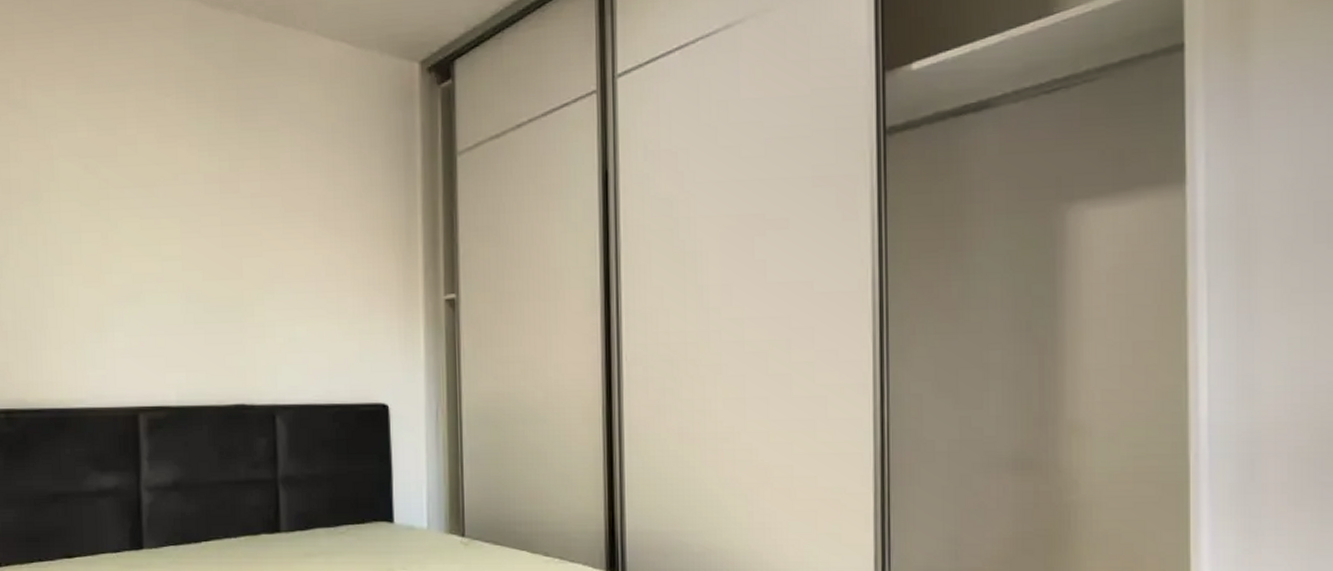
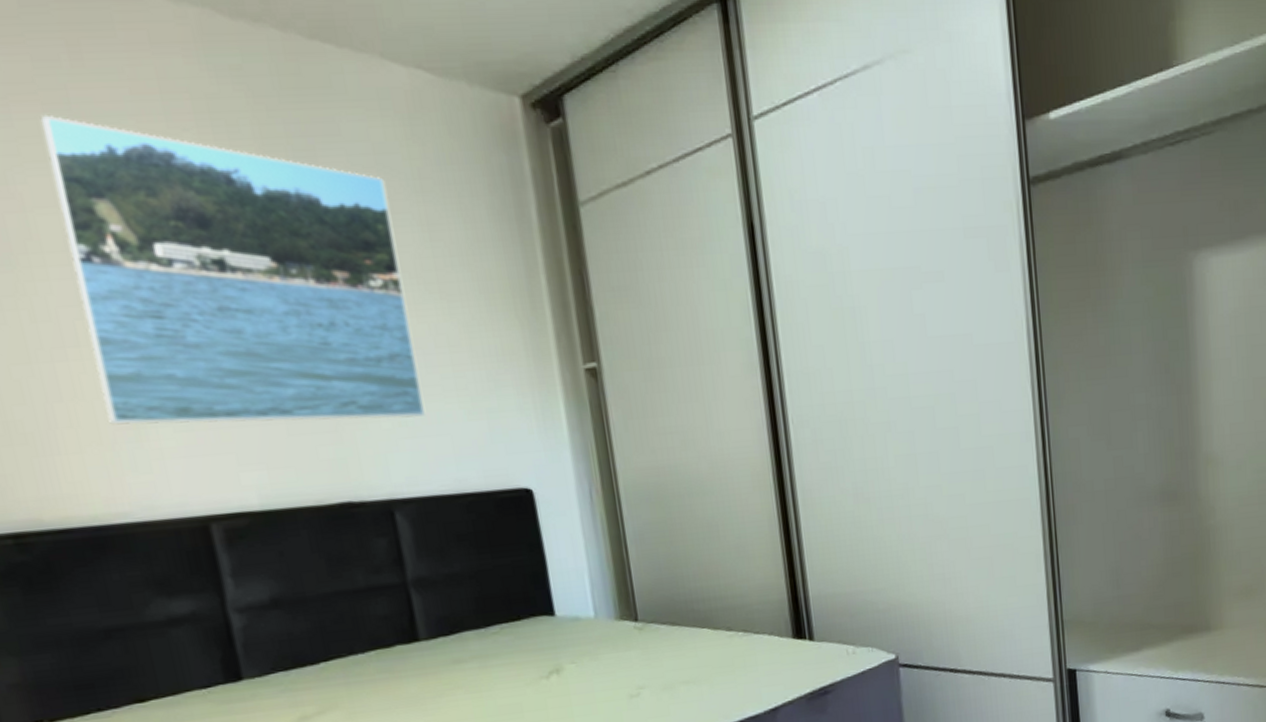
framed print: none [73,86,310,336] -> present [40,114,425,425]

